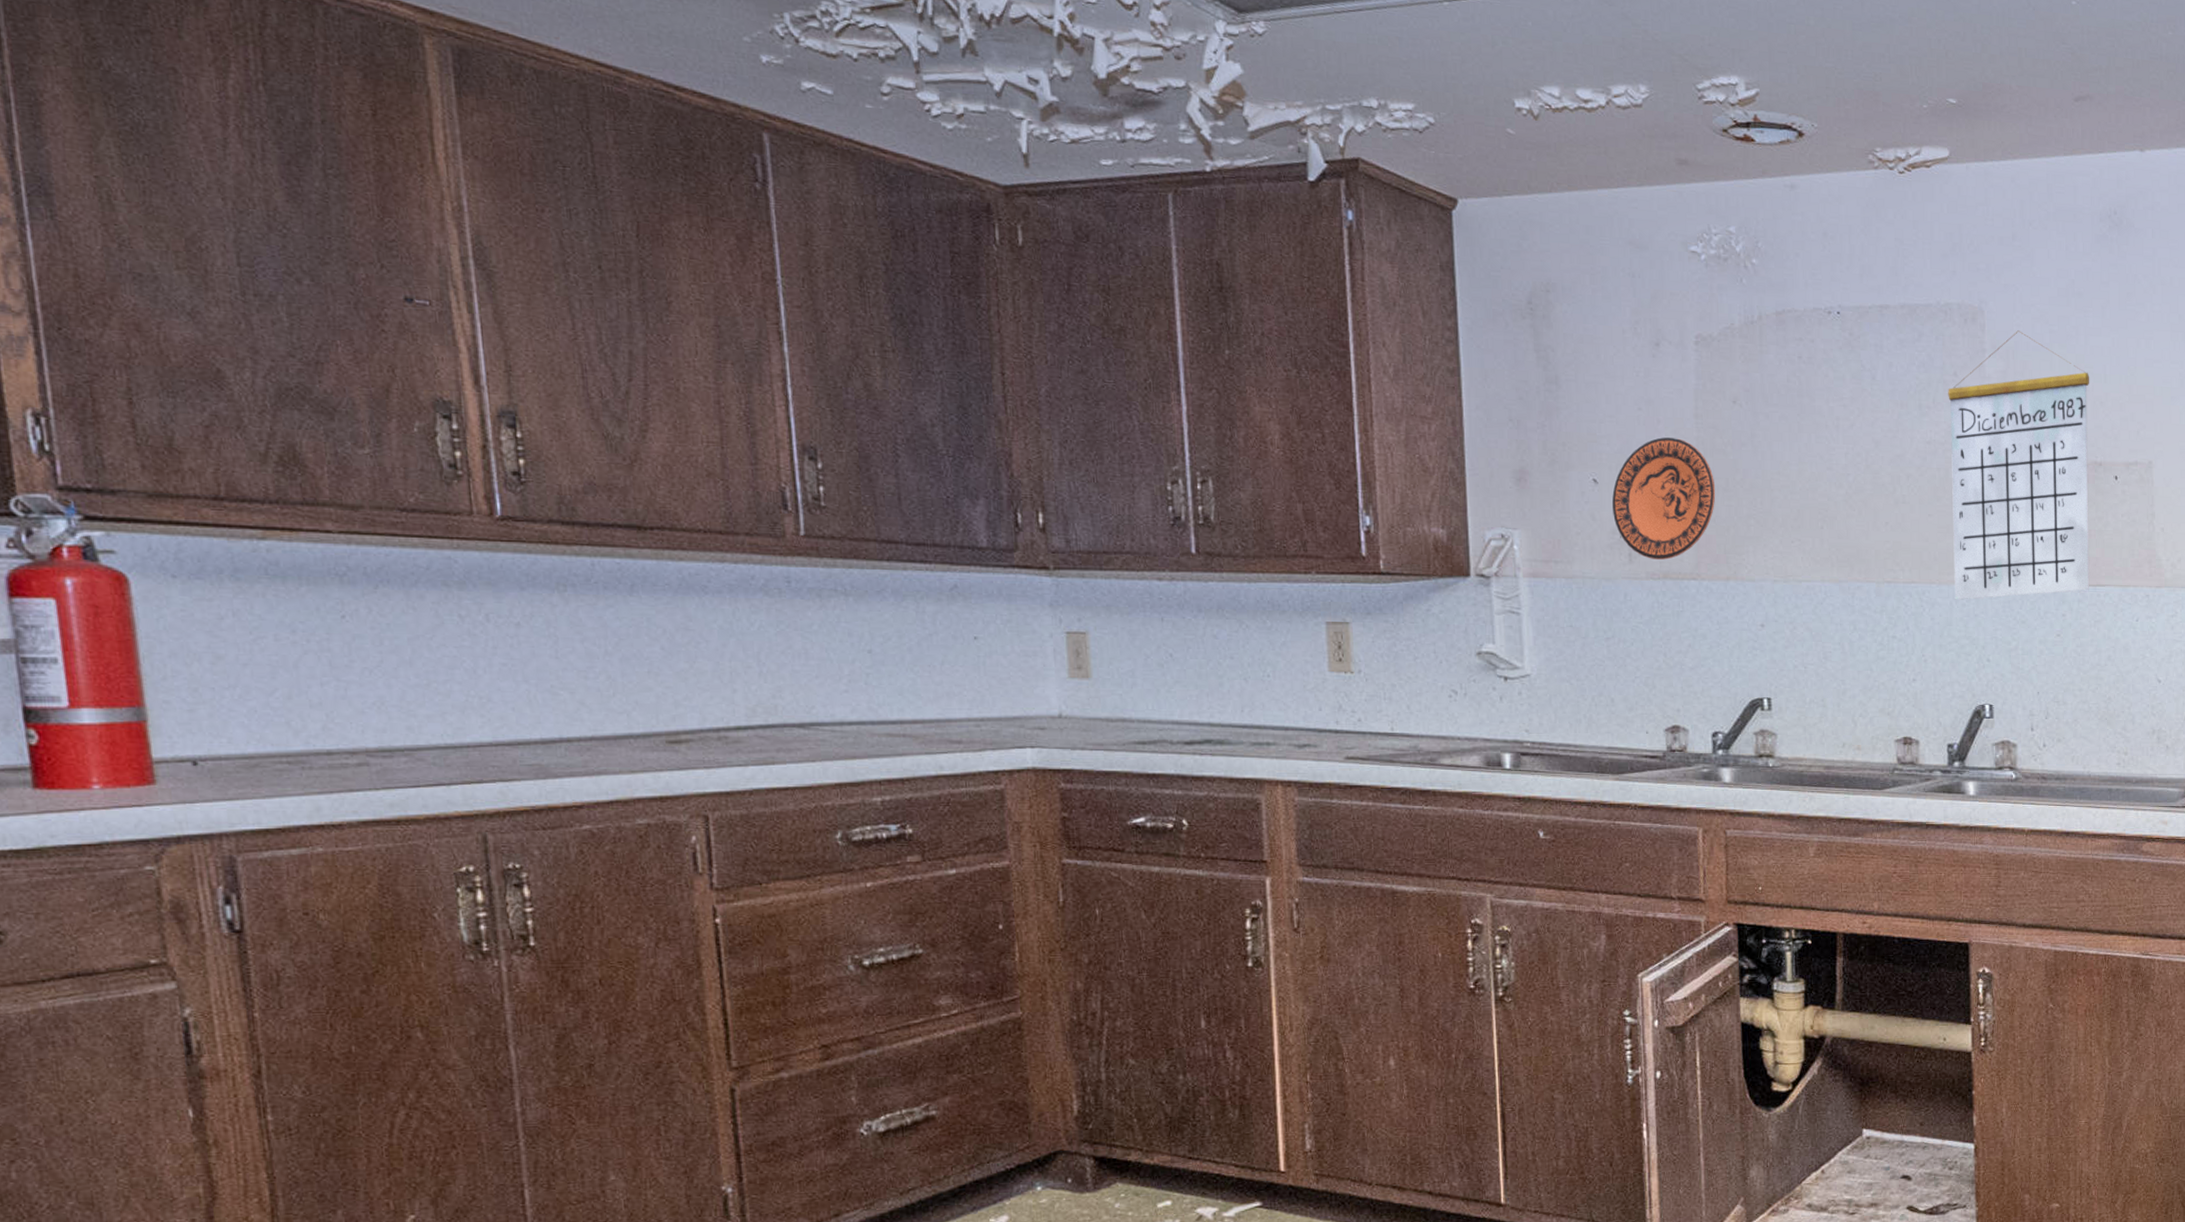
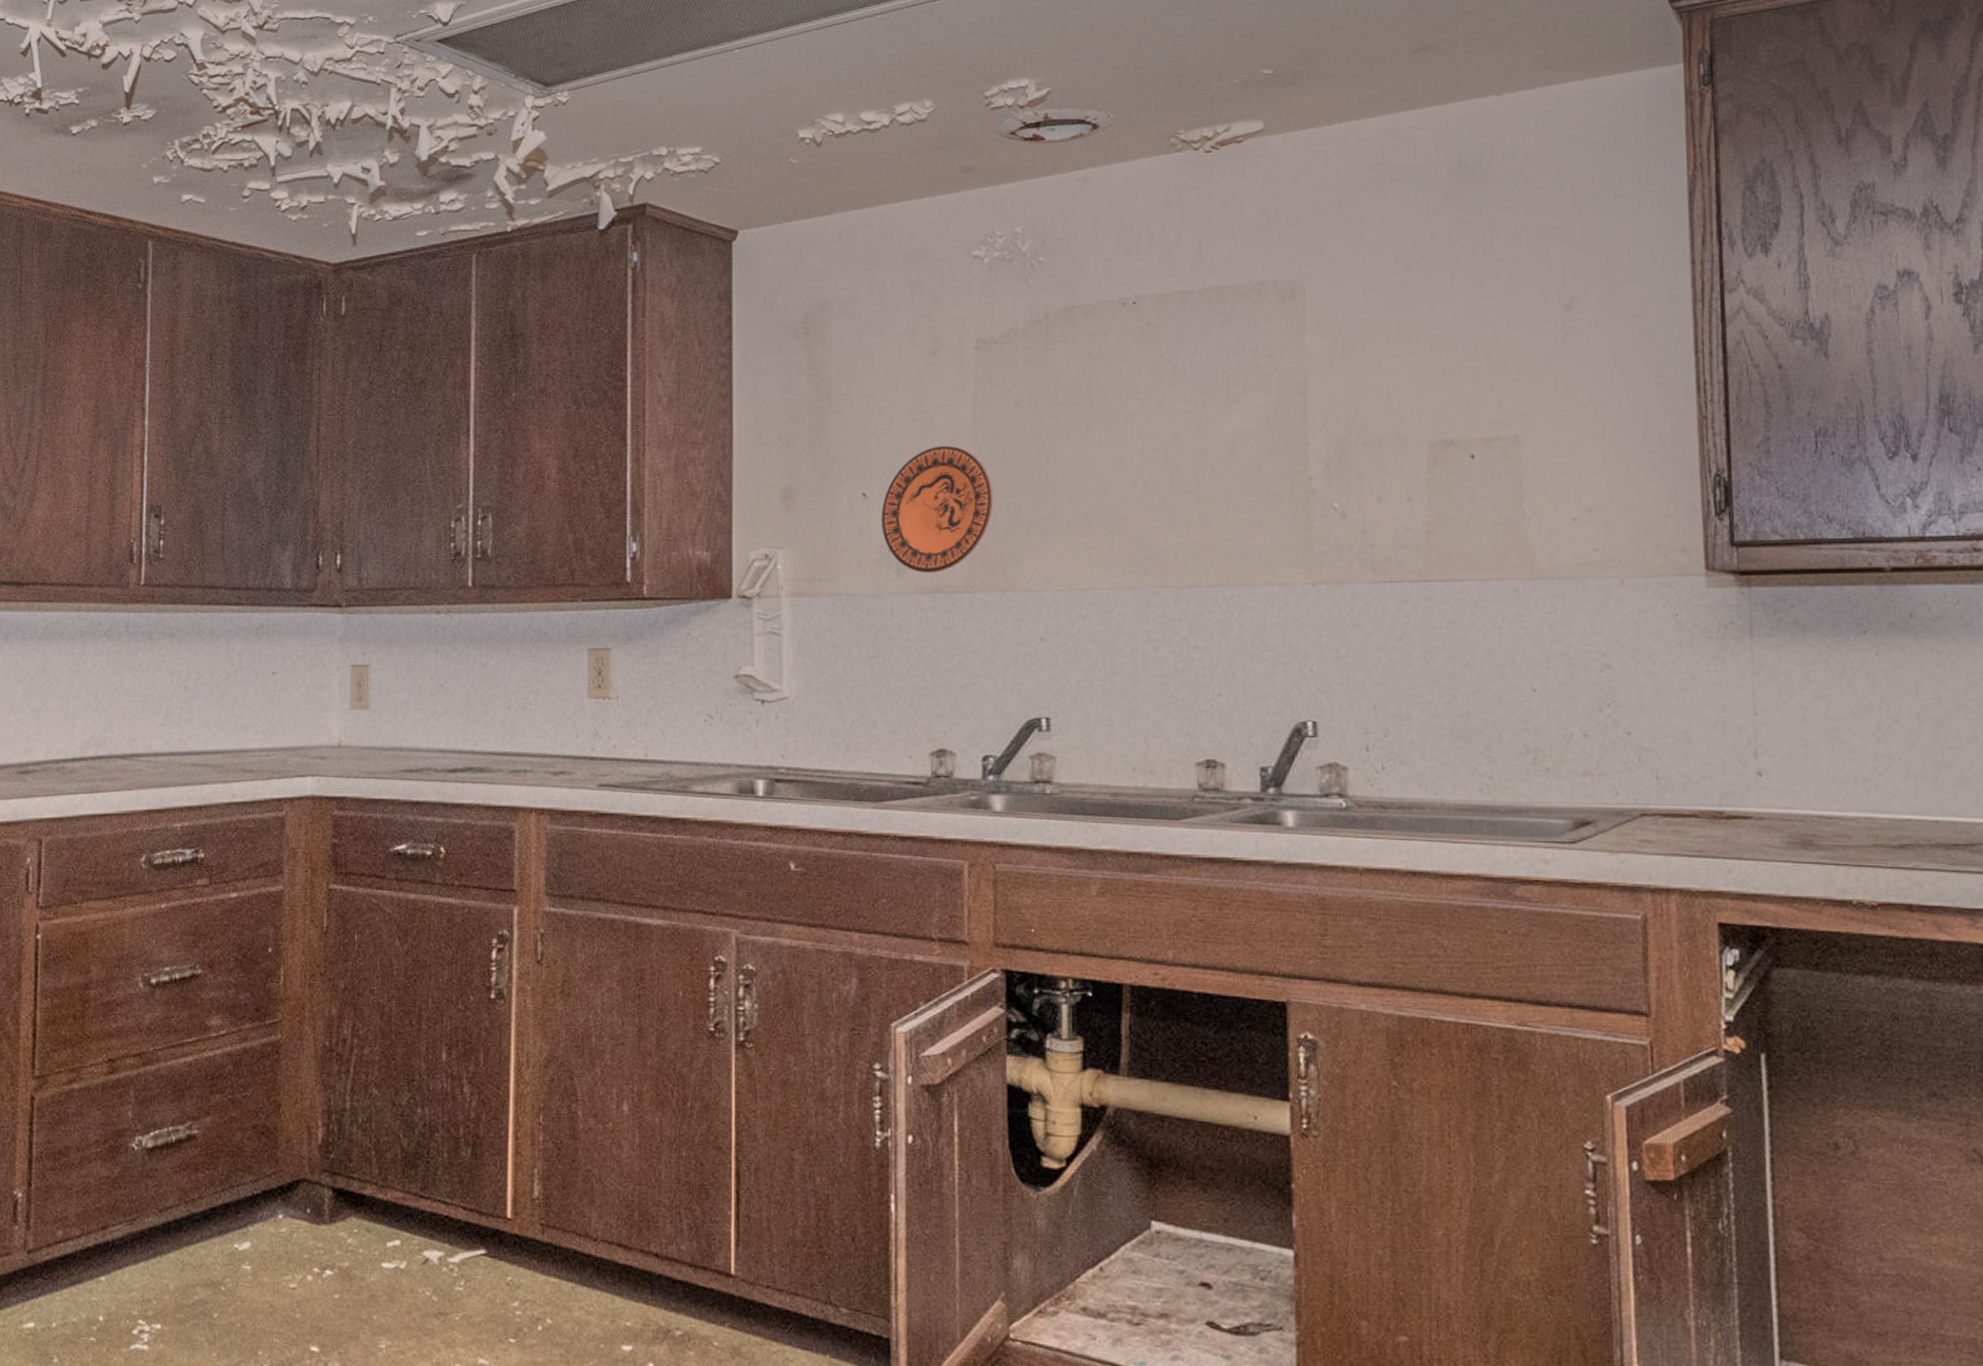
calendar: present [1948,330,2090,600] -> none [1262,303,1440,603]

